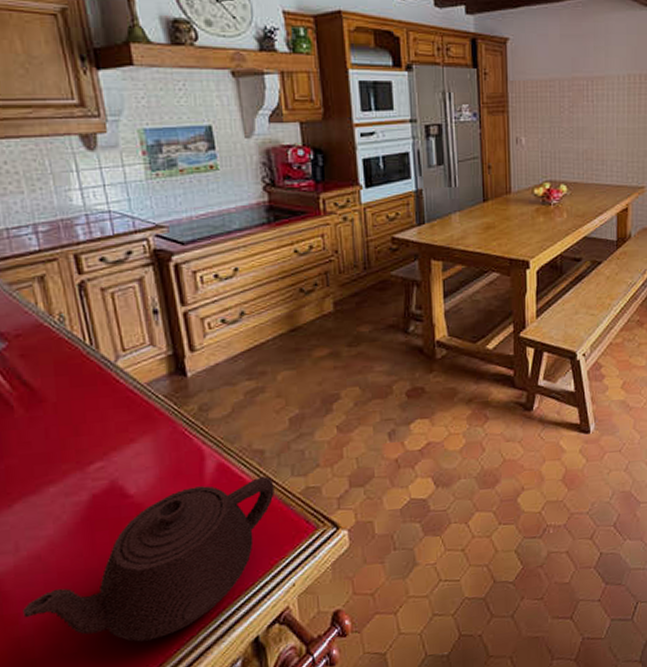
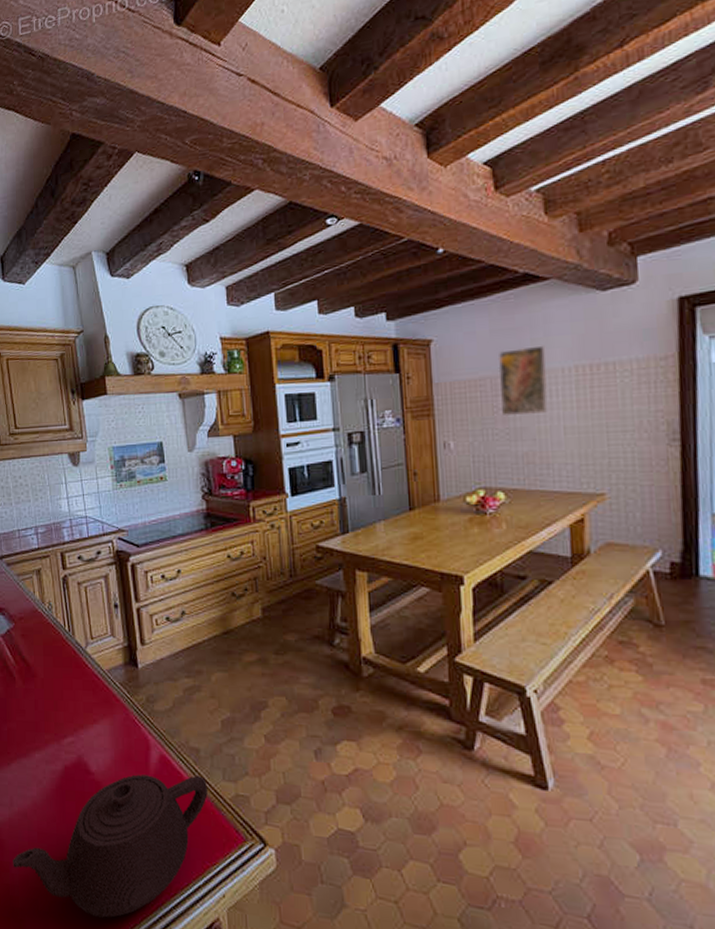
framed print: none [566,53,606,117] -> present [497,345,549,417]

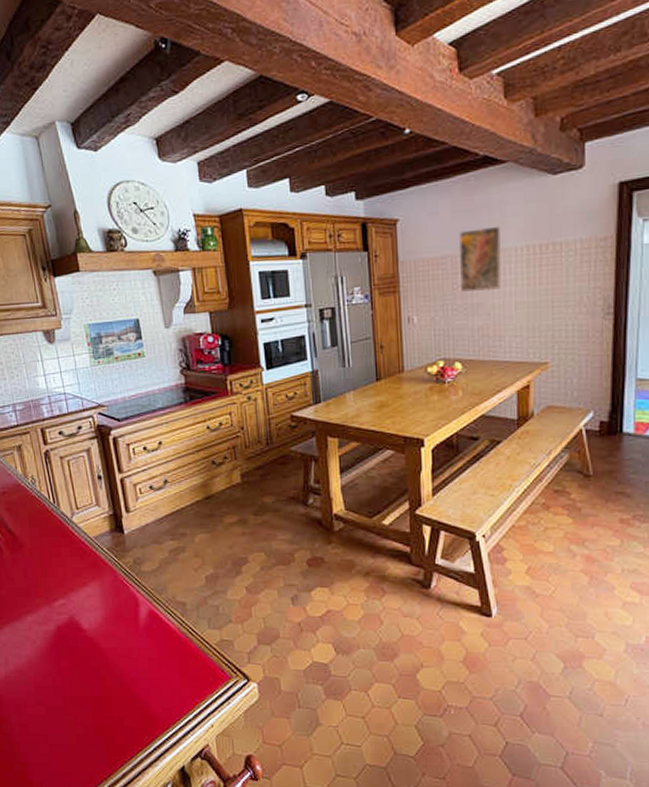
teapot: present [13,774,208,919] -> none [12,626,195,754]

